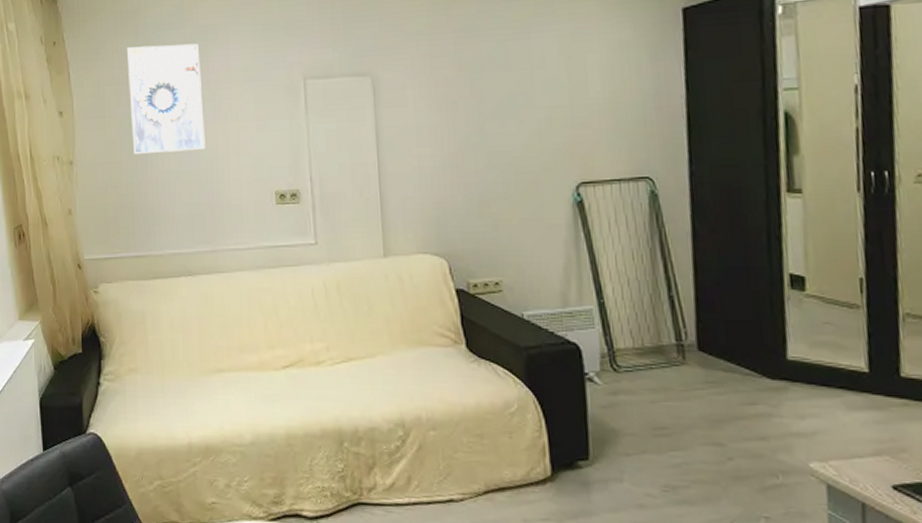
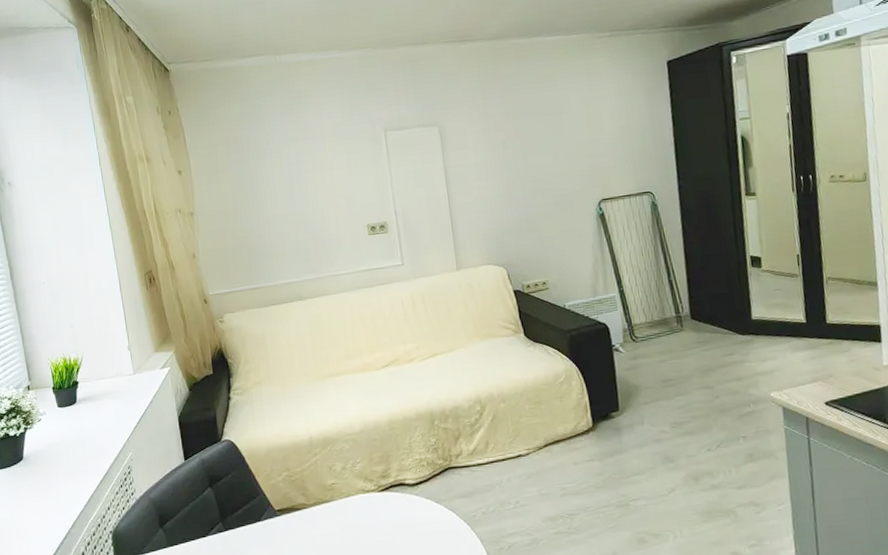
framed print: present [126,43,205,155] -> none [233,106,307,203]

